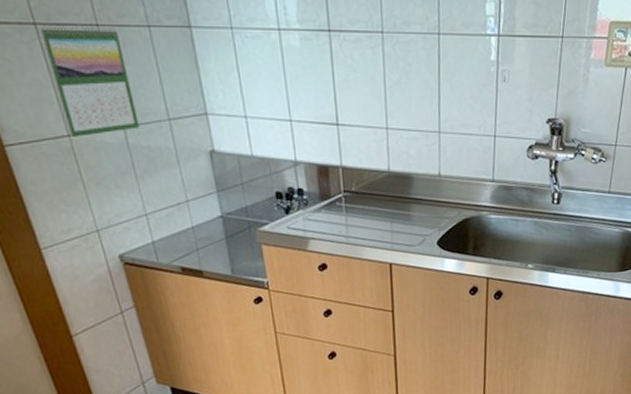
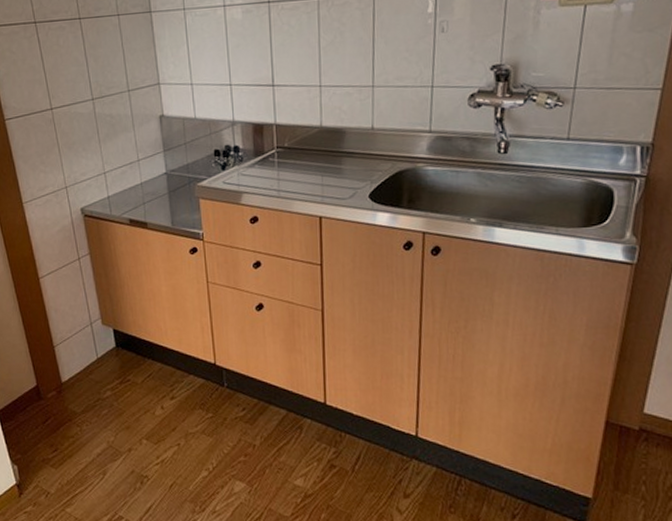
calendar: present [40,24,139,137] -> none [39,19,105,110]

